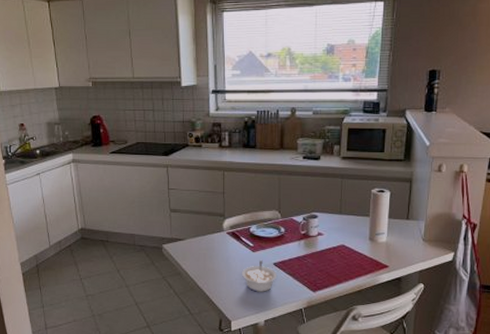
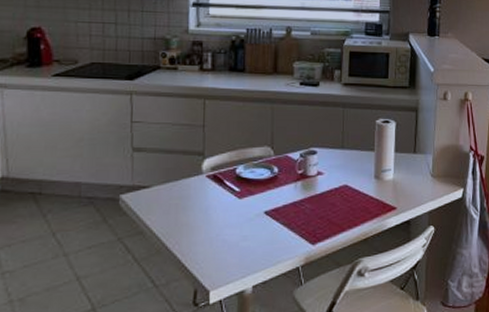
legume: present [242,260,278,292] -> none [225,209,270,250]

